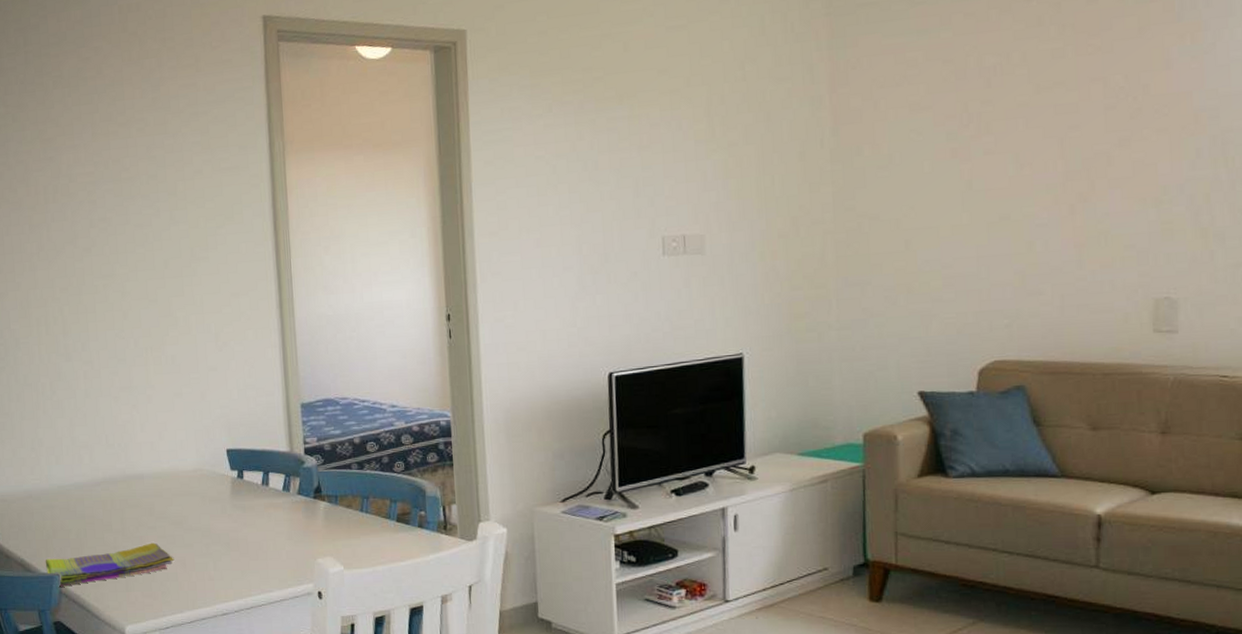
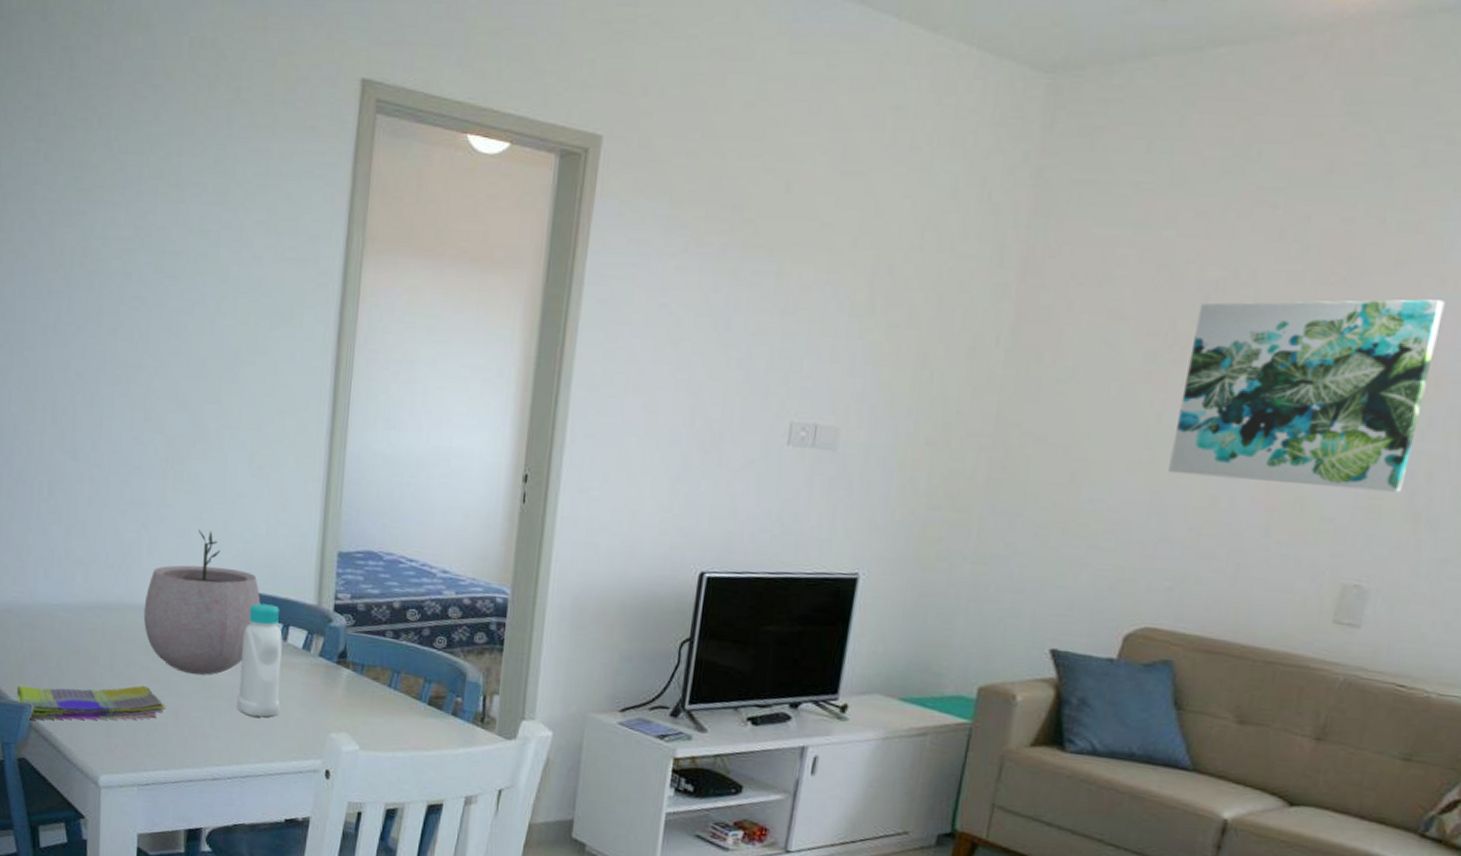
plant pot: none [143,402,242,526] -> present [143,530,261,675]
bottle: none [231,456,272,555] -> present [236,603,283,718]
wall art: none [984,52,1188,229] -> present [1168,299,1445,493]

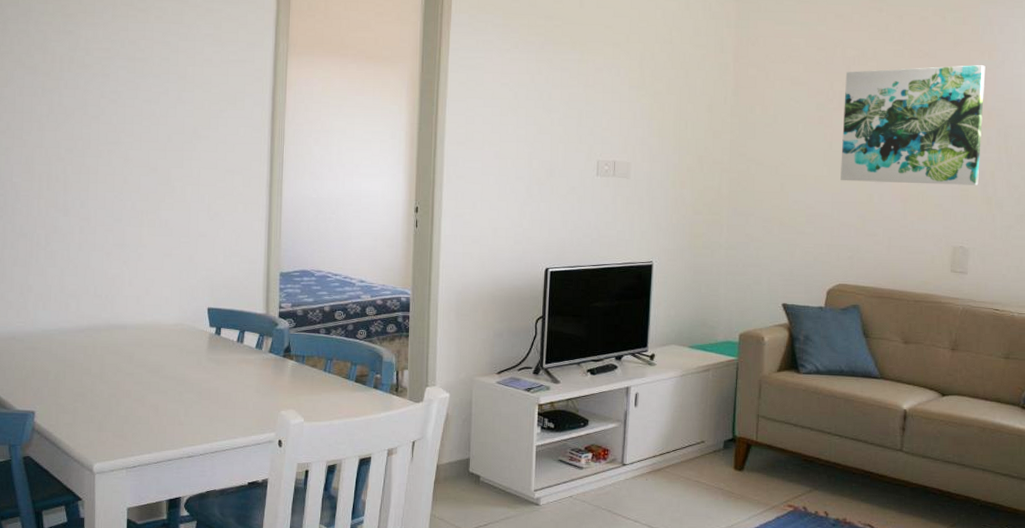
dish towel: present [16,685,166,720] -> none [21,388,148,424]
plant pot: present [143,530,261,675] -> none [127,263,221,375]
bottle: present [236,603,283,718] -> none [205,316,240,404]

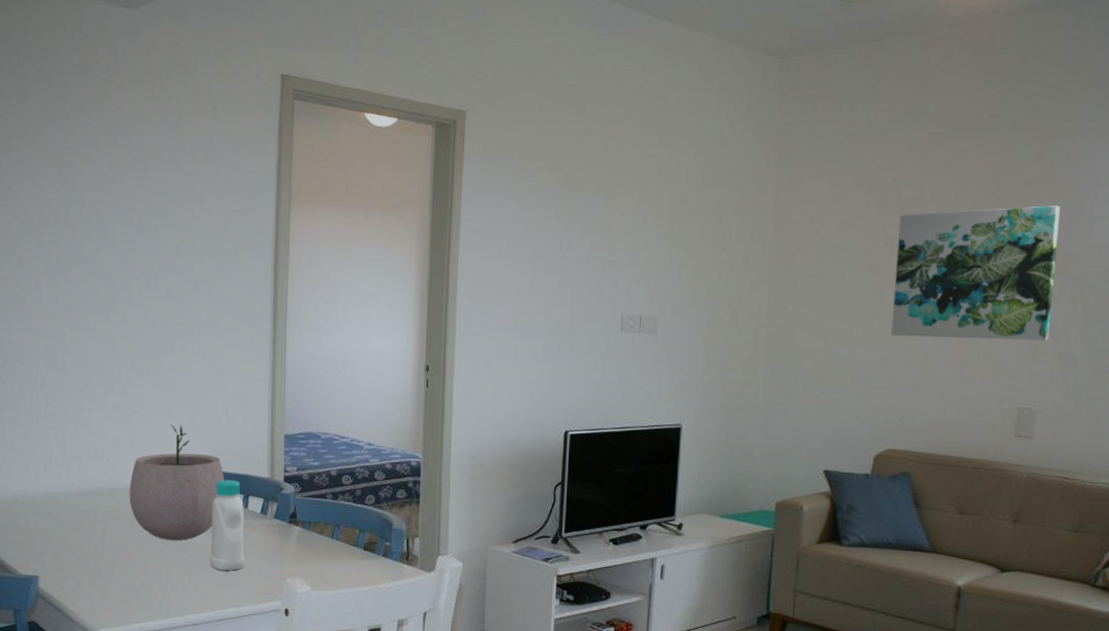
plant pot: none [127,263,221,375] -> present [129,425,225,541]
bottle: none [205,316,240,404] -> present [209,480,245,571]

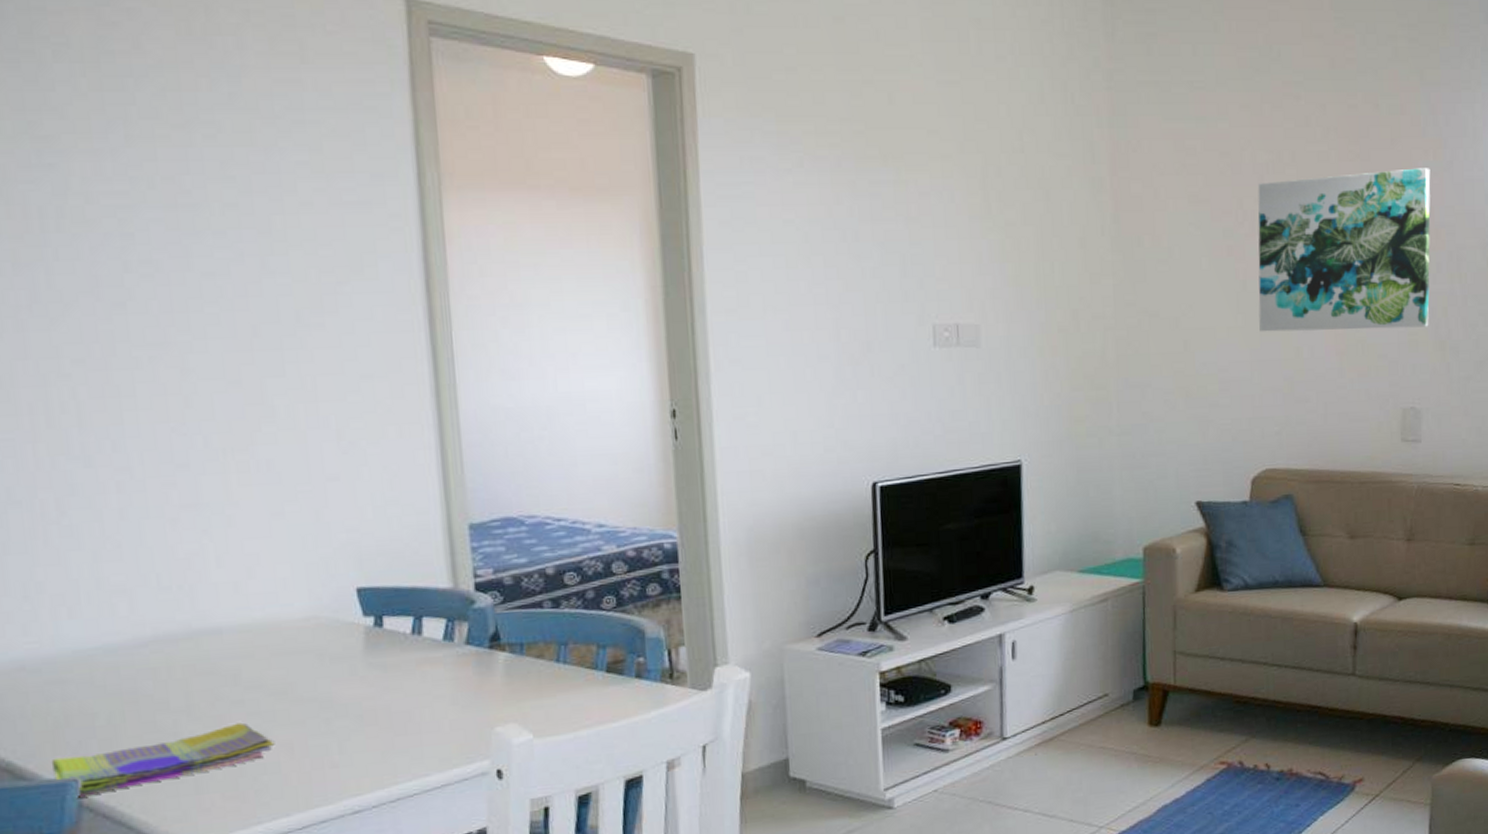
dish towel: none [24,553,152,589] -> present [51,722,275,798]
plant pot: present [129,425,225,541] -> none [222,525,381,697]
bottle: present [209,480,245,571] -> none [364,596,427,730]

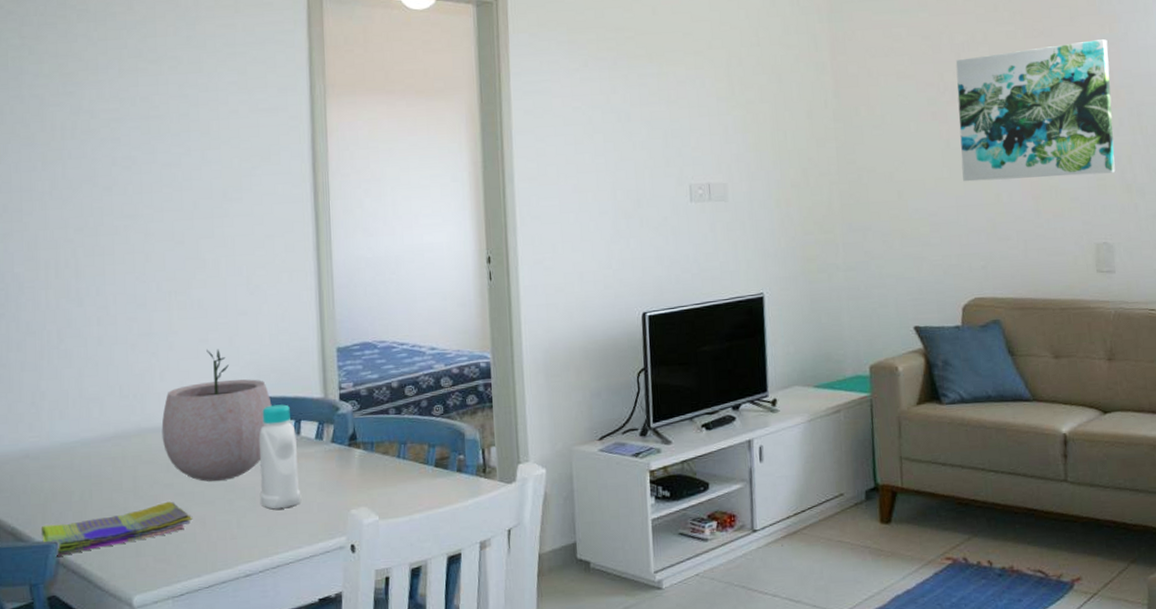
plant pot: none [222,525,381,697] -> present [161,349,272,482]
bottle: none [364,596,427,730] -> present [259,404,302,510]

